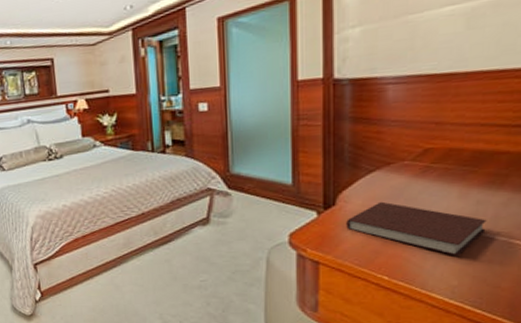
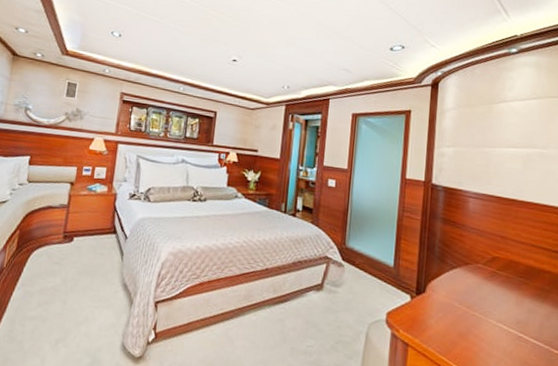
notebook: present [346,201,487,256] -> none [432,296,535,357]

